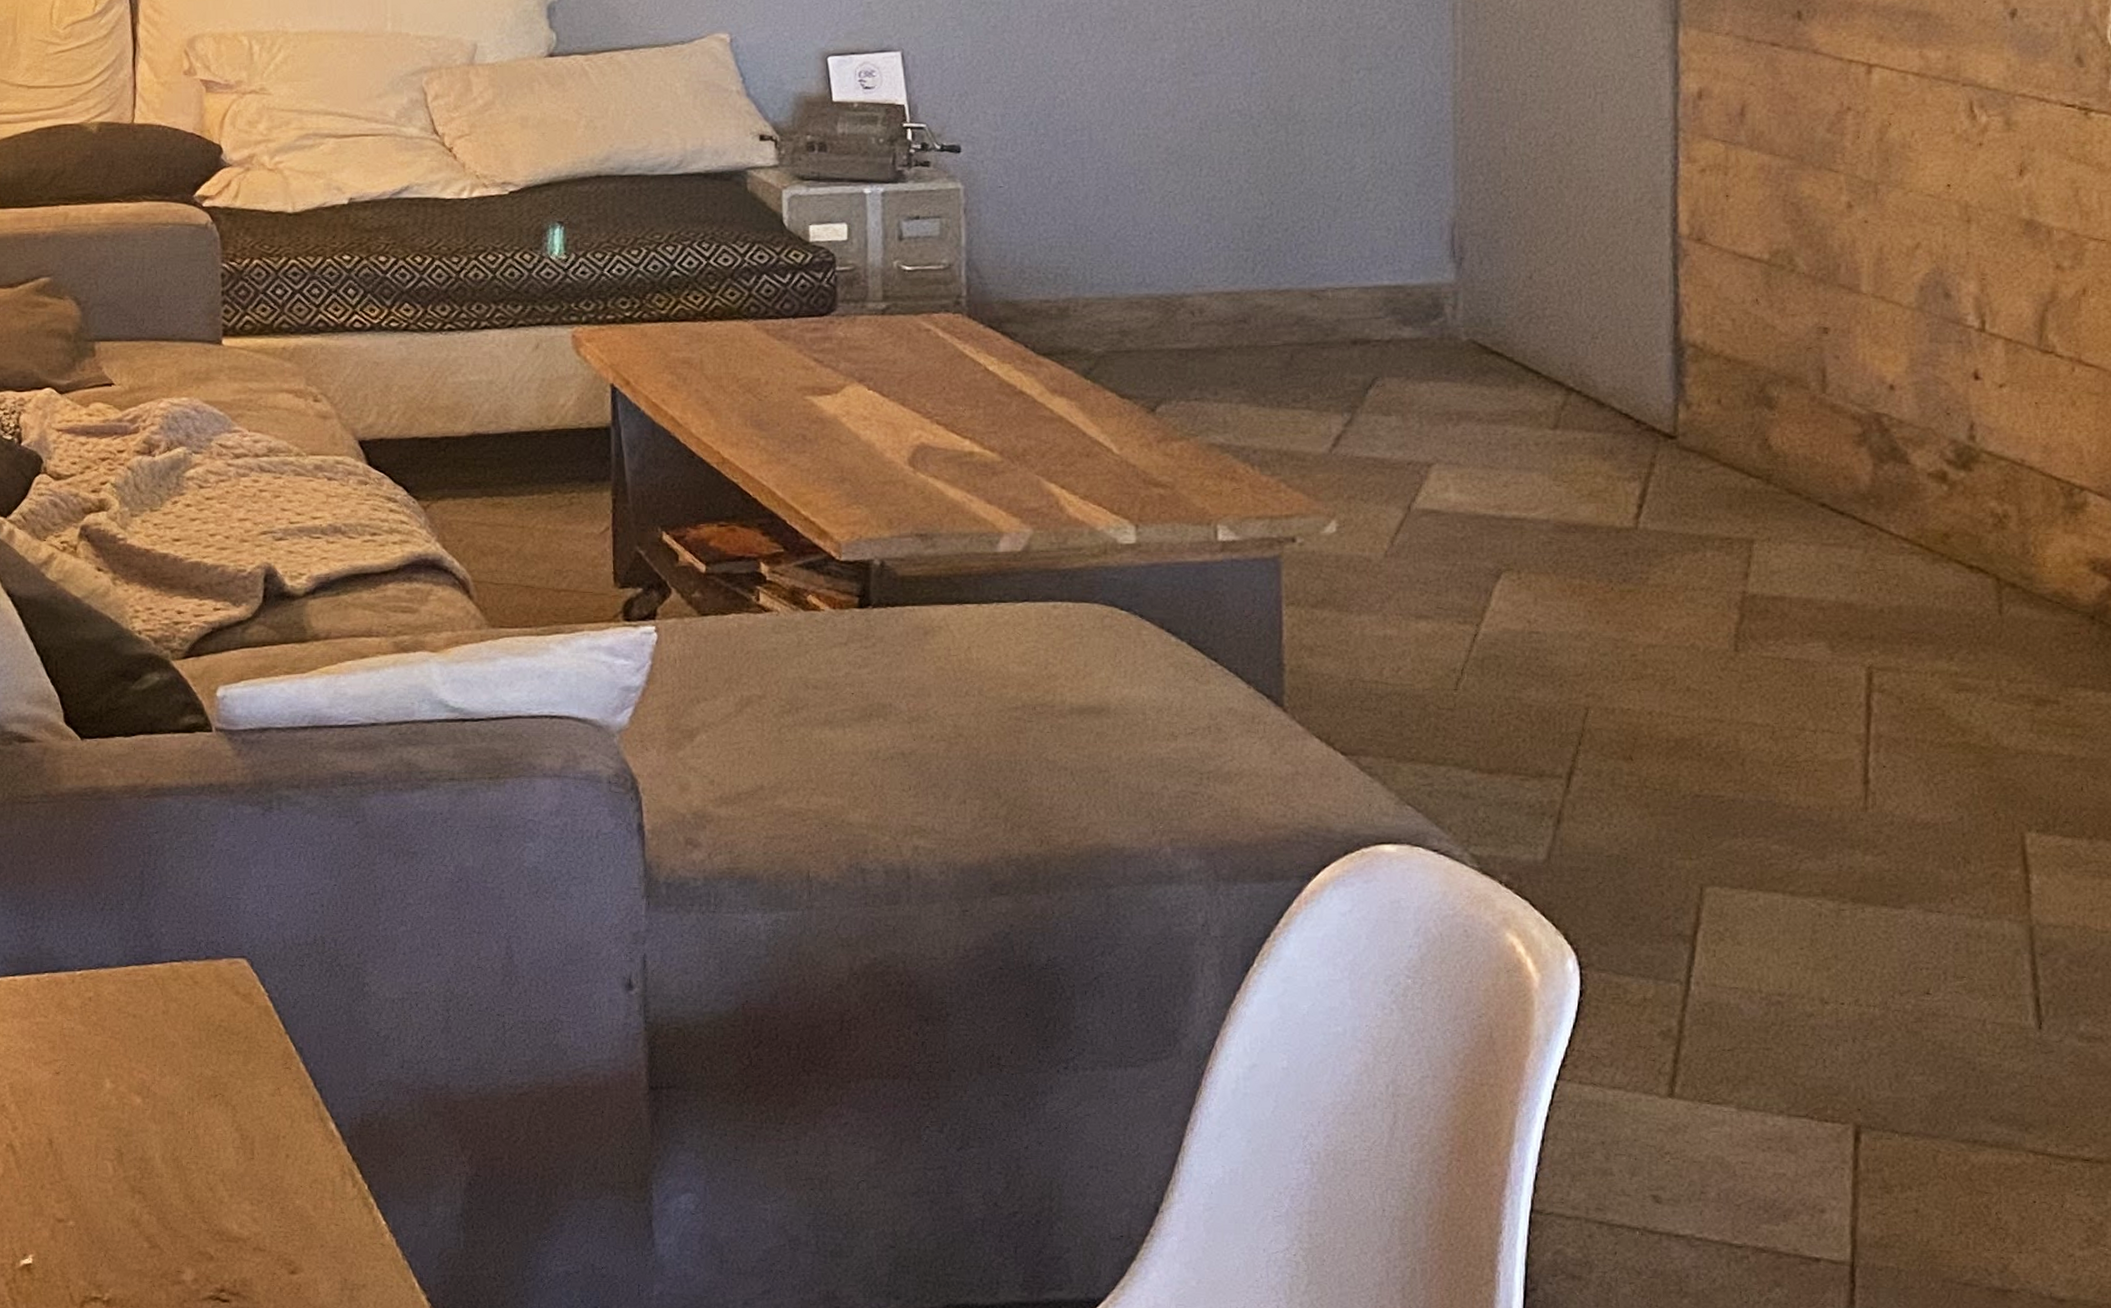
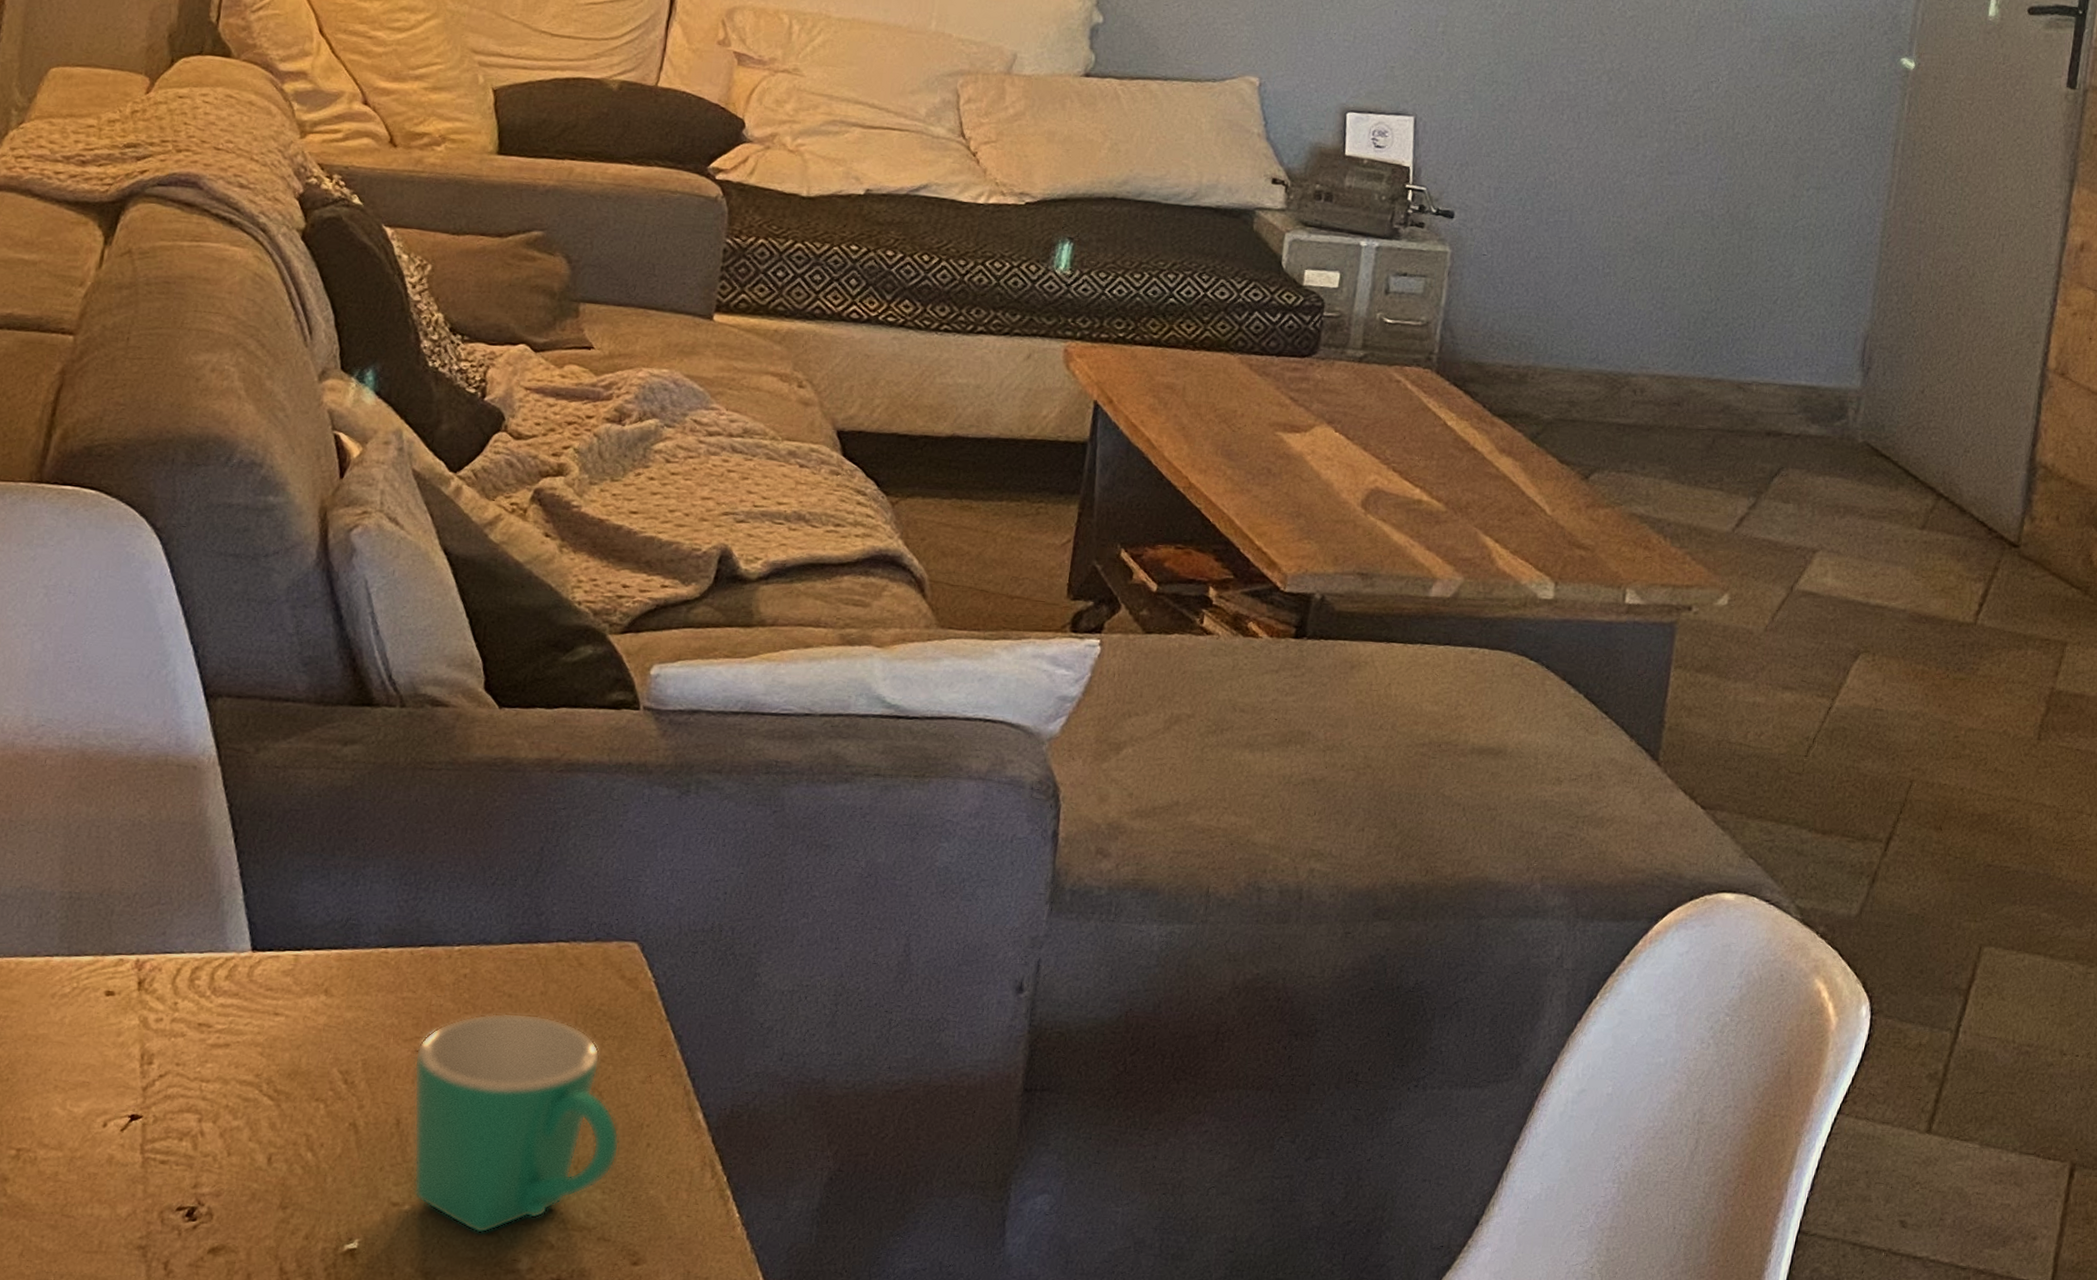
mug: none [56,1032,260,1246] -> present [413,1012,620,1233]

